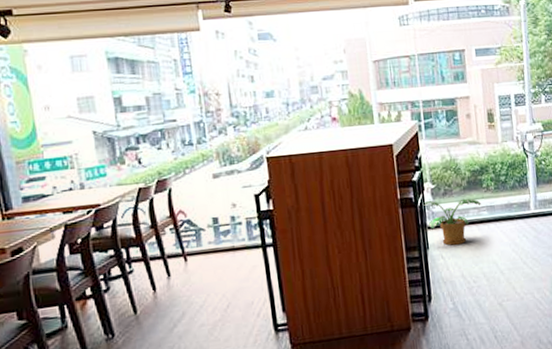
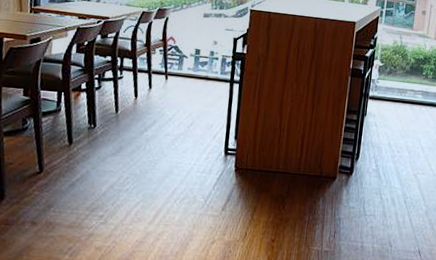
potted plant: present [422,198,481,246] -> none [369,76,418,118]

